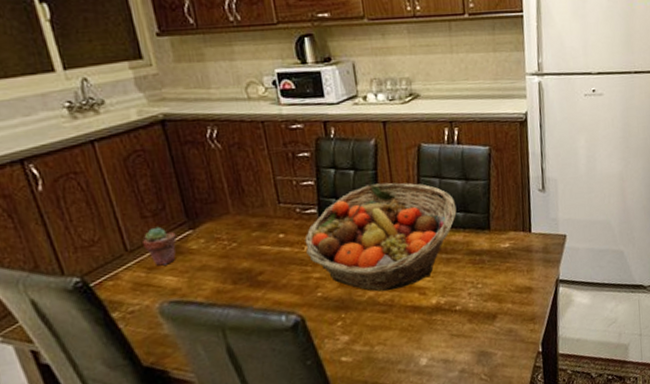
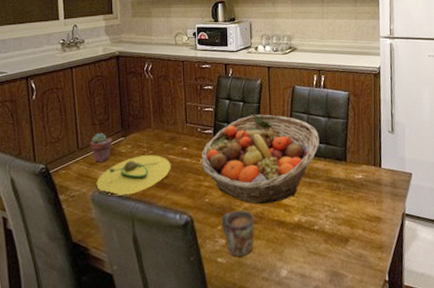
avocado: none [162,247,266,305] -> present [96,155,171,196]
mug: none [340,300,384,352] -> present [221,211,255,256]

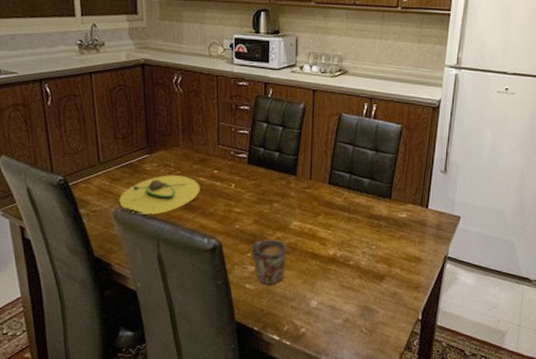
potted succulent: present [90,132,112,163] -> none [112,147,137,179]
fruit basket: present [201,114,320,205] -> none [233,141,364,236]

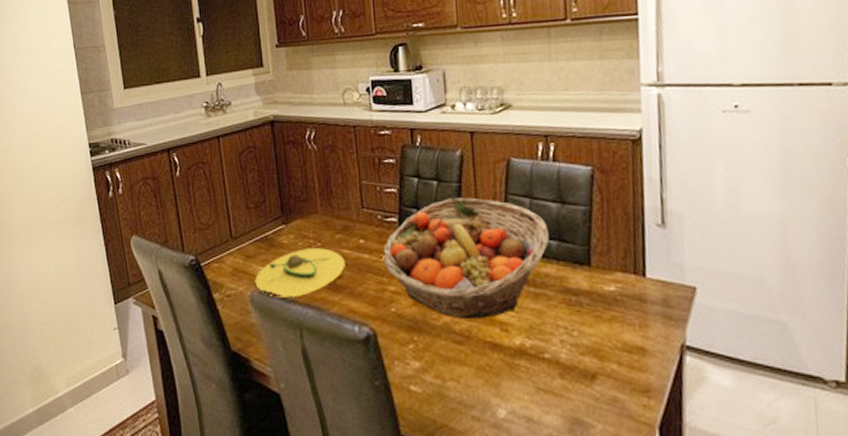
fruit basket: none [233,141,364,236] -> present [383,197,550,320]
mug: present [251,240,287,284] -> none [413,326,460,386]

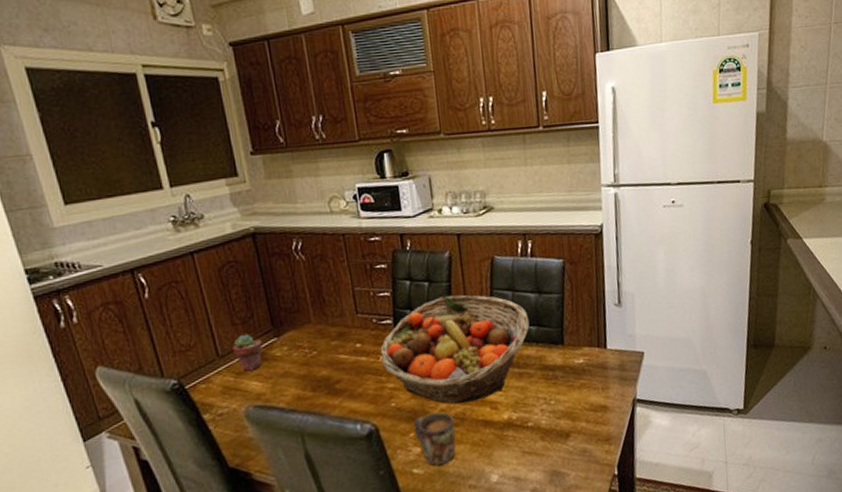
potted succulent: none [245,218,271,255] -> present [232,334,263,371]
avocado: present [255,248,345,298] -> none [248,356,344,410]
mug: none [413,326,460,386] -> present [413,412,456,465]

